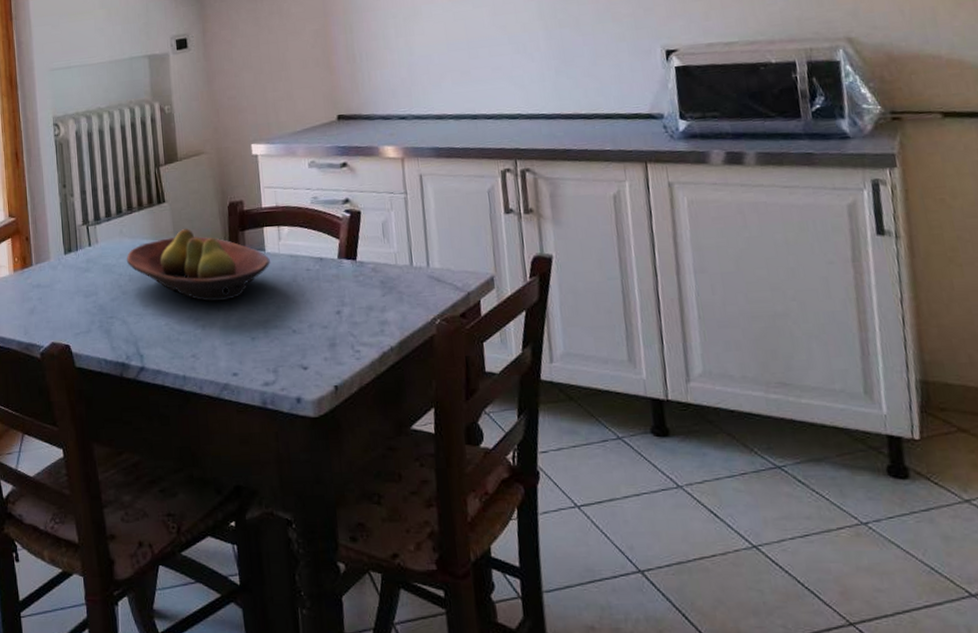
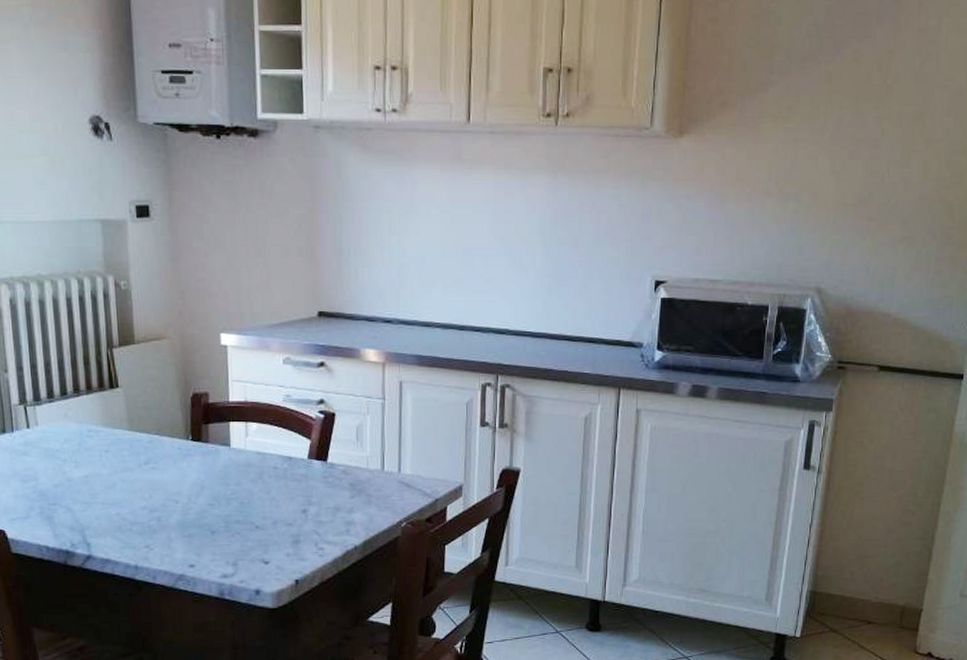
fruit bowl: present [126,229,270,302] -> none [71,417,235,494]

